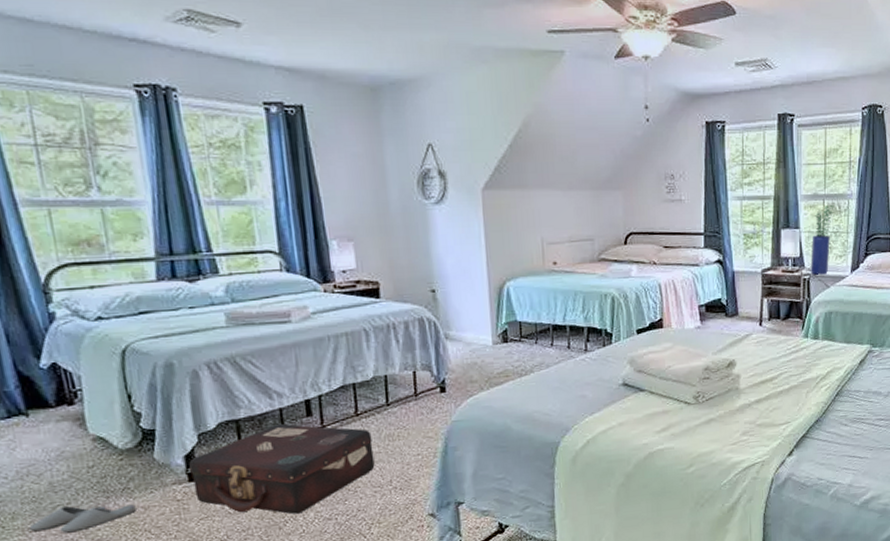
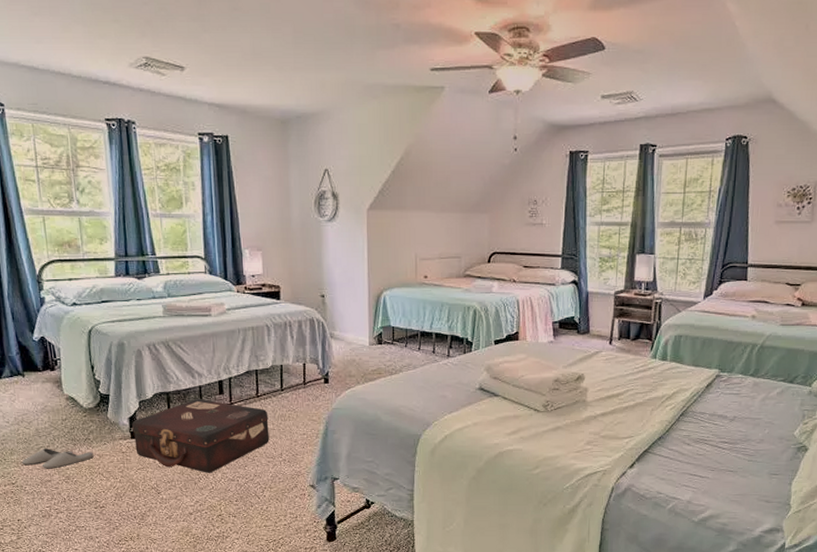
vase: present [811,201,833,275] -> none [663,229,690,299]

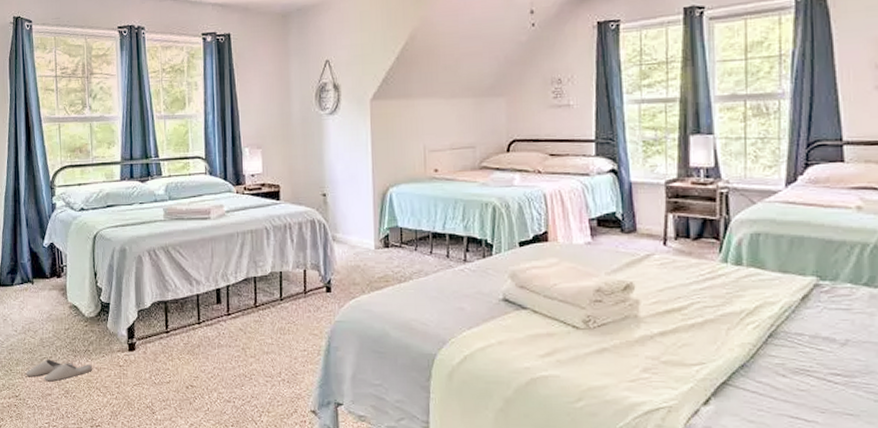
suitcase: present [132,398,270,473] -> none [130,308,268,392]

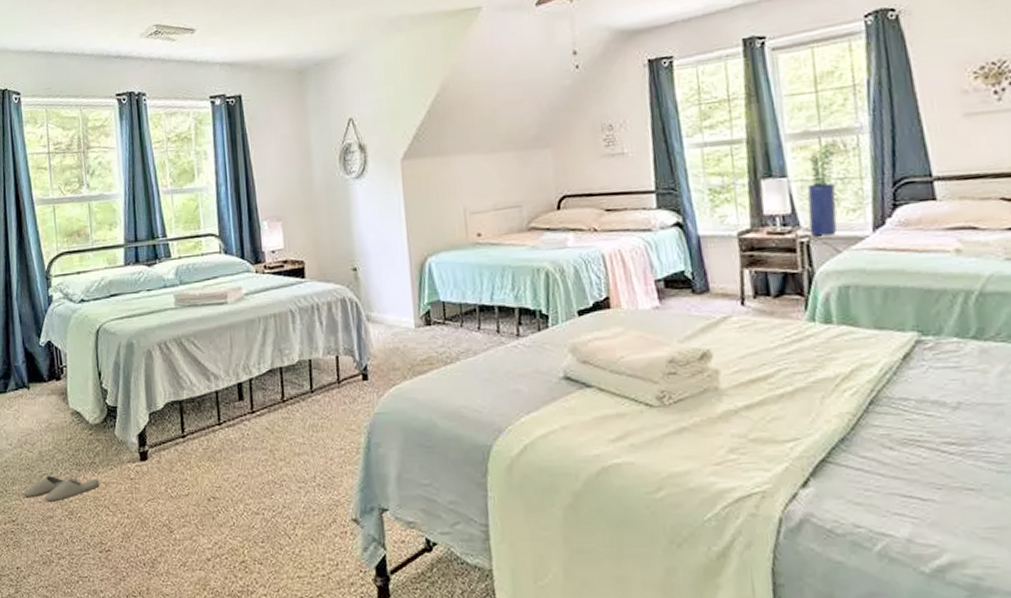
vase: none [729,102,759,188] -> present [807,139,838,237]

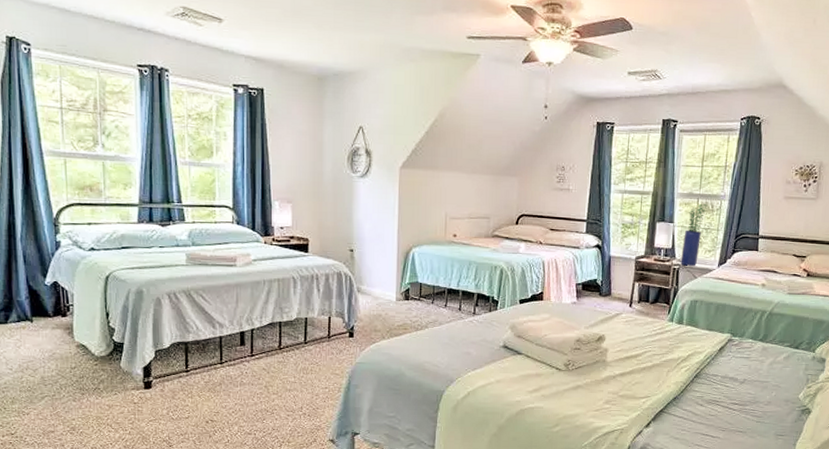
slippers: present [23,476,99,502] -> none [23,398,103,419]

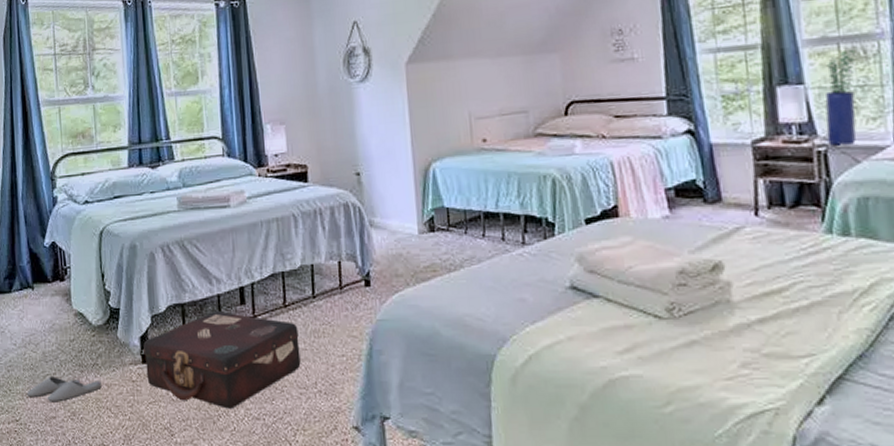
slippers: none [23,398,103,419] -> present [26,377,102,402]
suitcase: none [146,349,290,426] -> present [143,310,301,409]

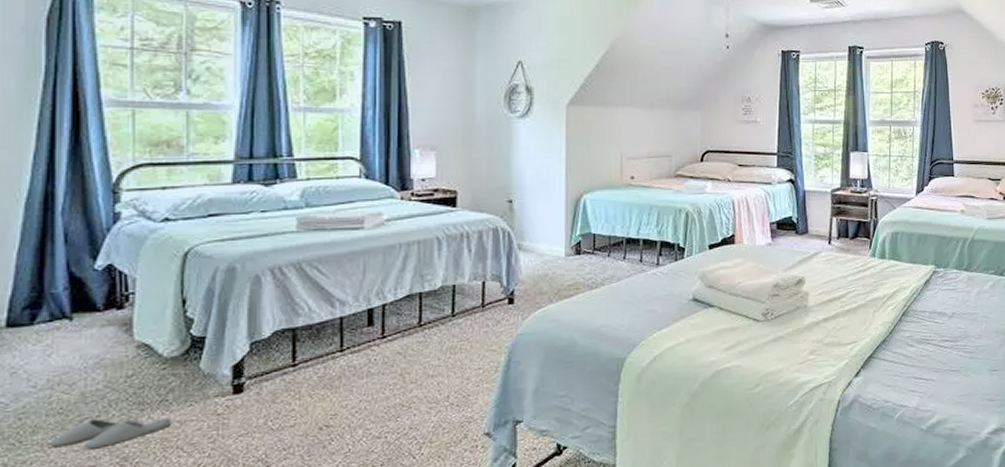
suitcase: present [143,310,301,409] -> none [236,333,433,431]
vase: present [825,45,857,146] -> none [878,128,899,196]

